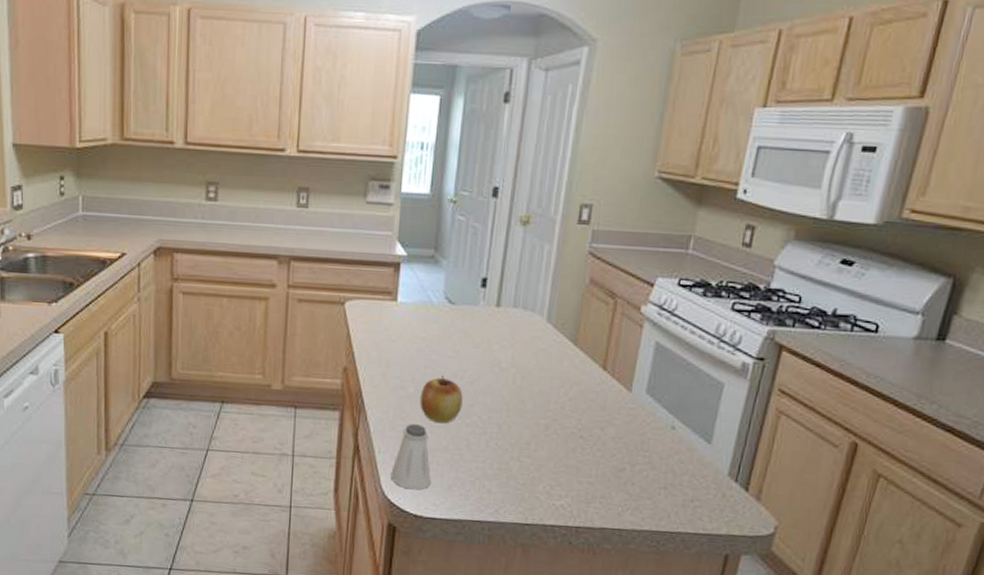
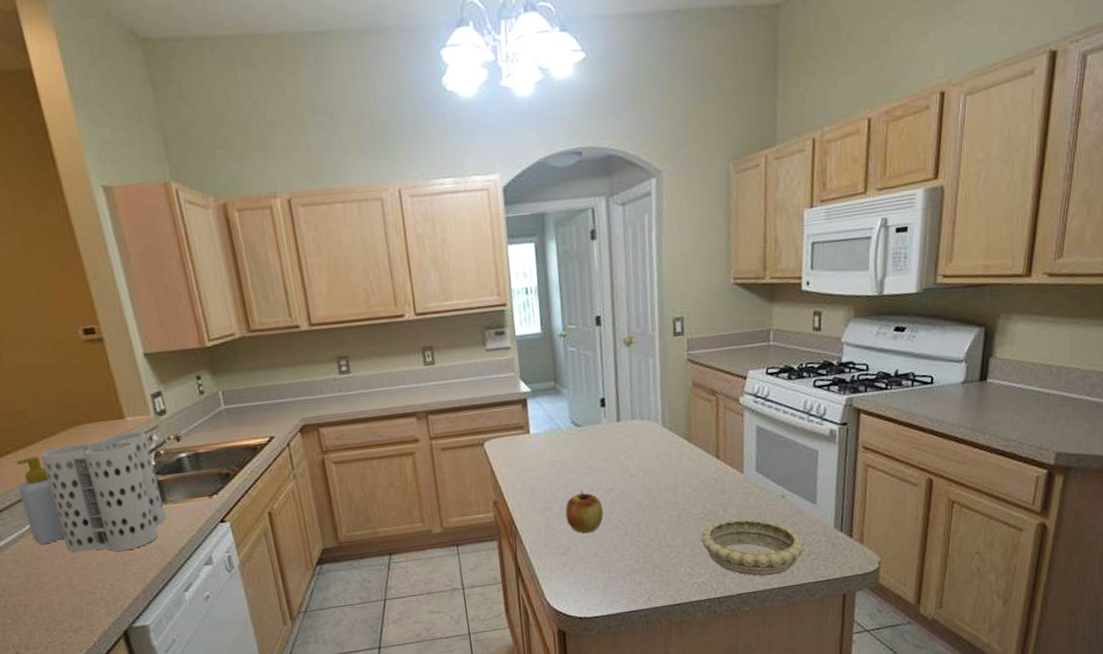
saltshaker: present [390,424,431,490] -> none [552,538,588,597]
decorative bowl: none [569,441,690,516] -> present [701,519,805,576]

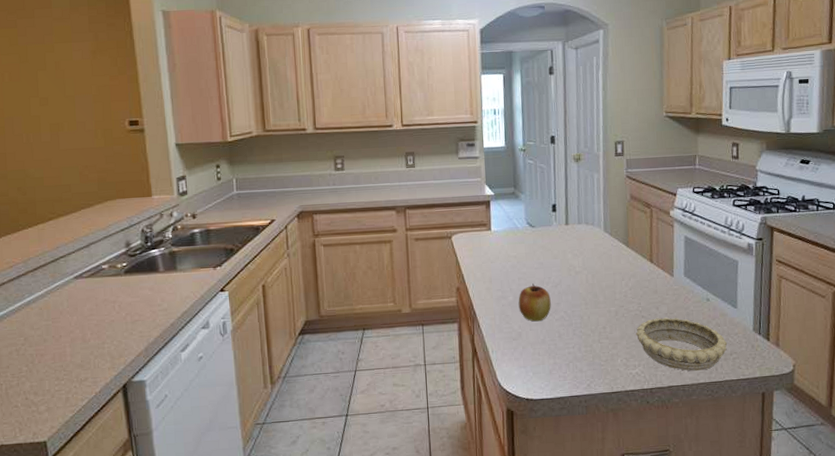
soap bottle: present [17,456,65,545] -> none [53,224,86,302]
utensil holder: present [41,431,167,552] -> none [77,208,175,311]

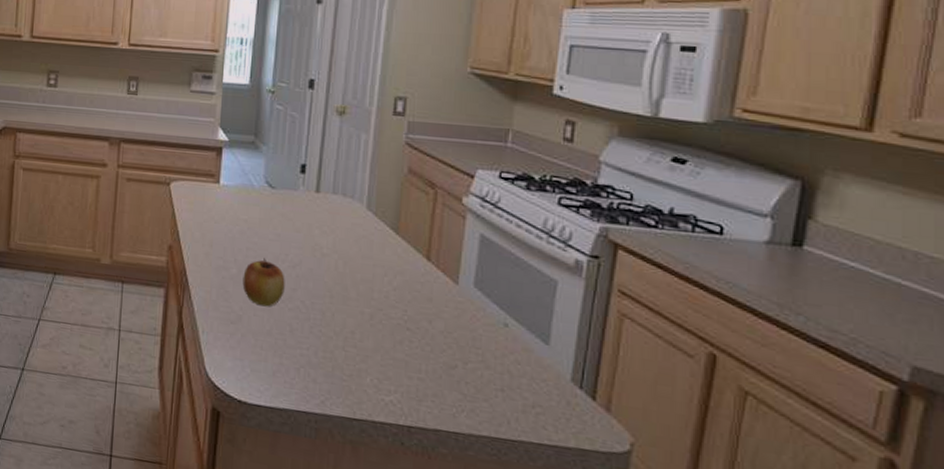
decorative bowl: present [636,317,728,371] -> none [396,334,529,420]

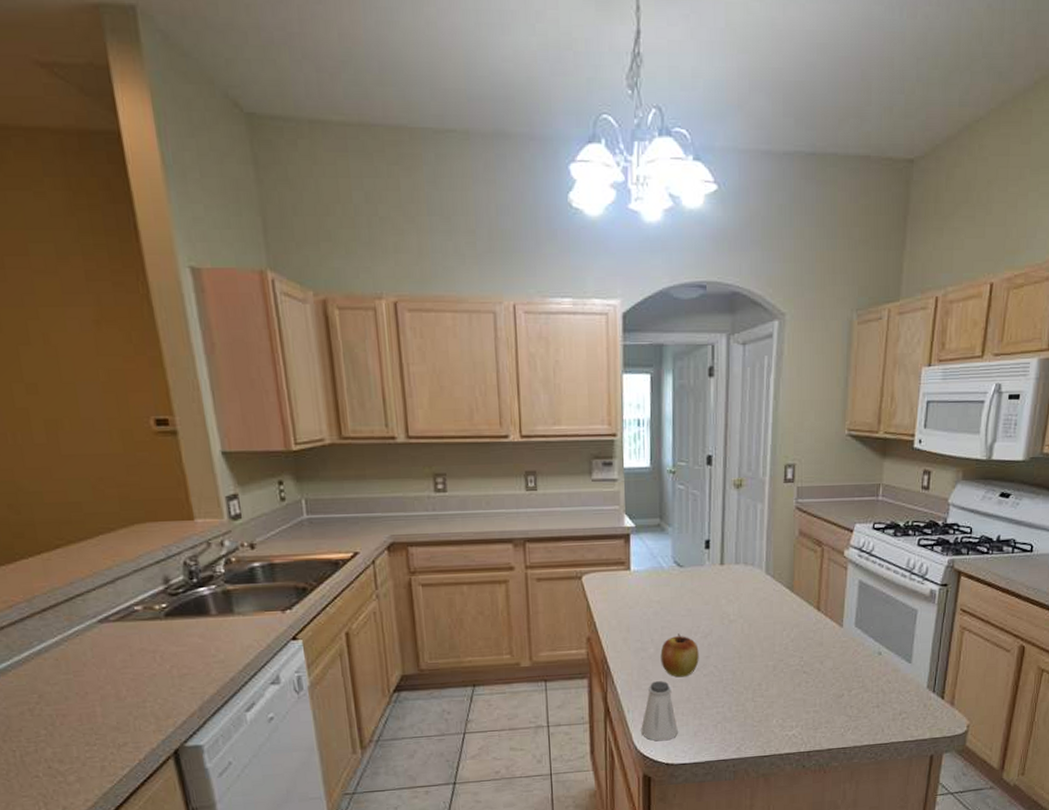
saltshaker: none [214,305,255,374] -> present [641,681,678,741]

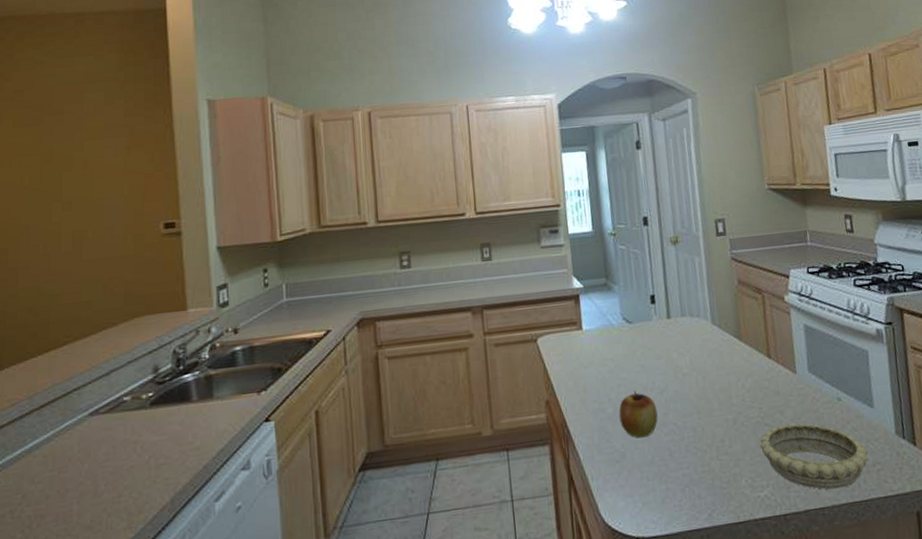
saltshaker: present [641,681,678,741] -> none [606,443,645,512]
decorative bowl: none [796,673,897,733] -> present [760,423,868,490]

